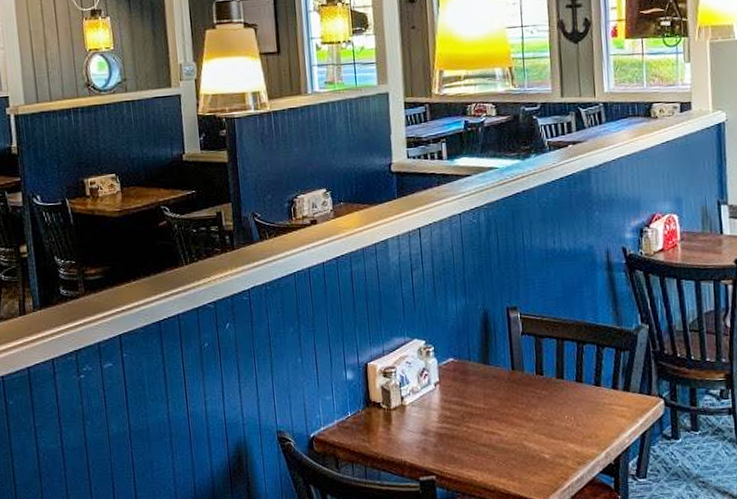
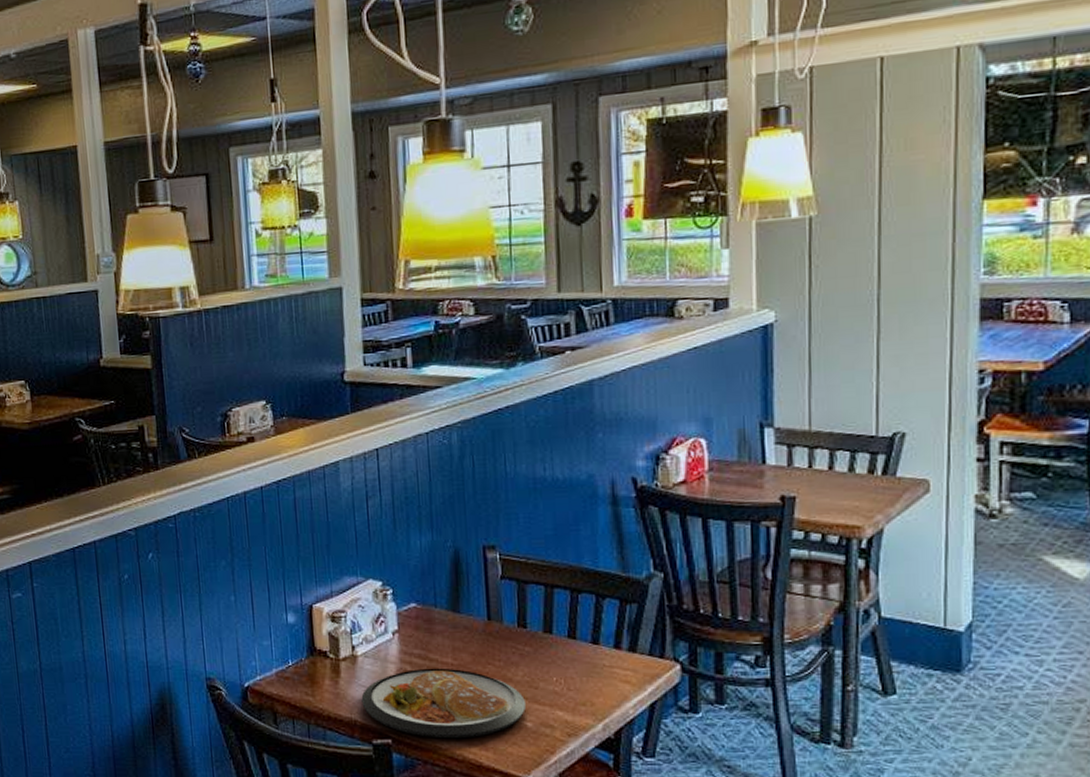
dish: none [409,412,544,473] -> present [361,668,525,739]

